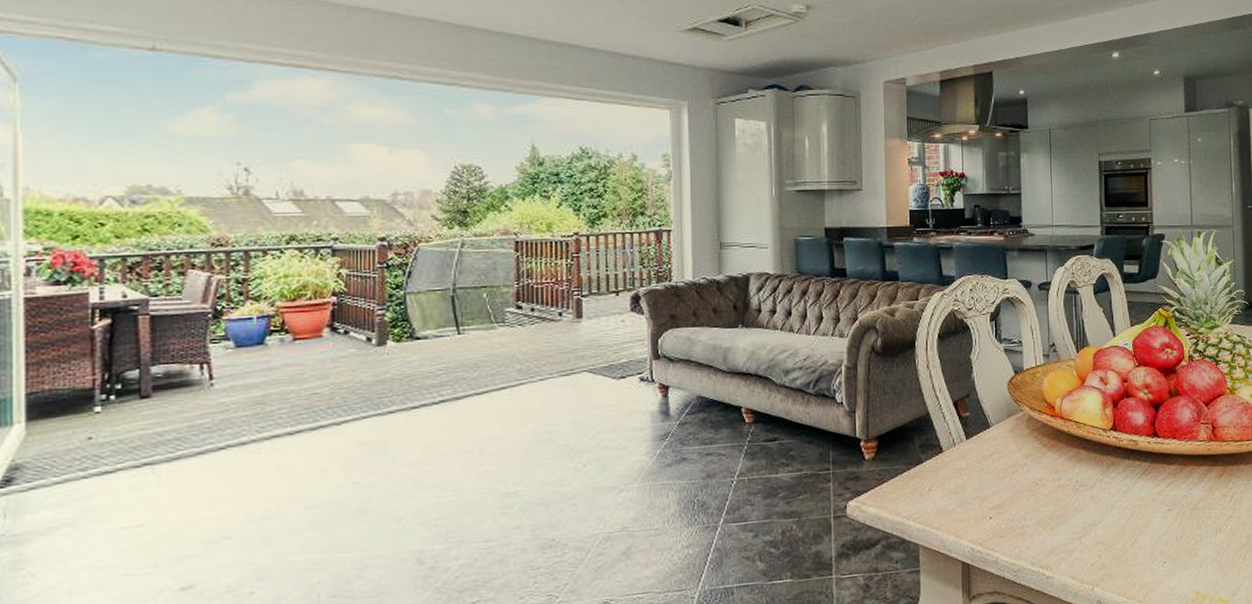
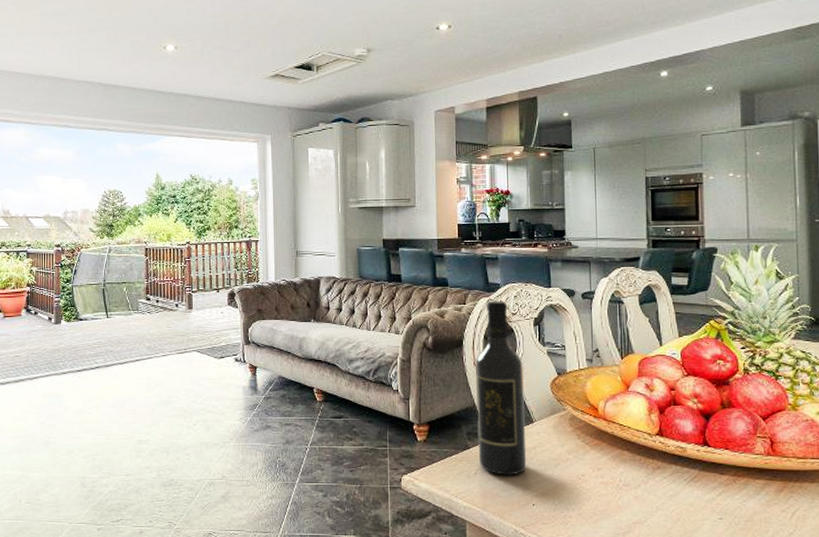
wine bottle: none [929,295,984,489] -> present [476,301,527,476]

